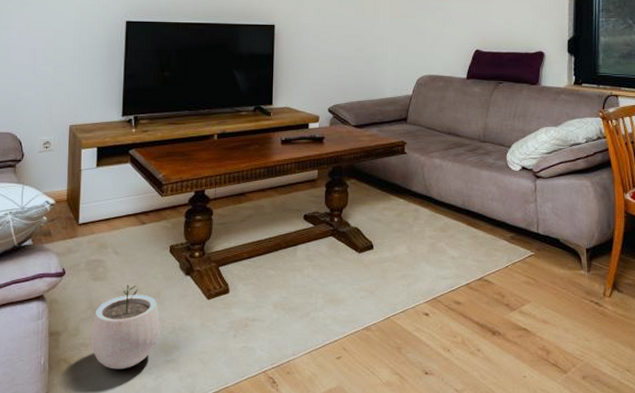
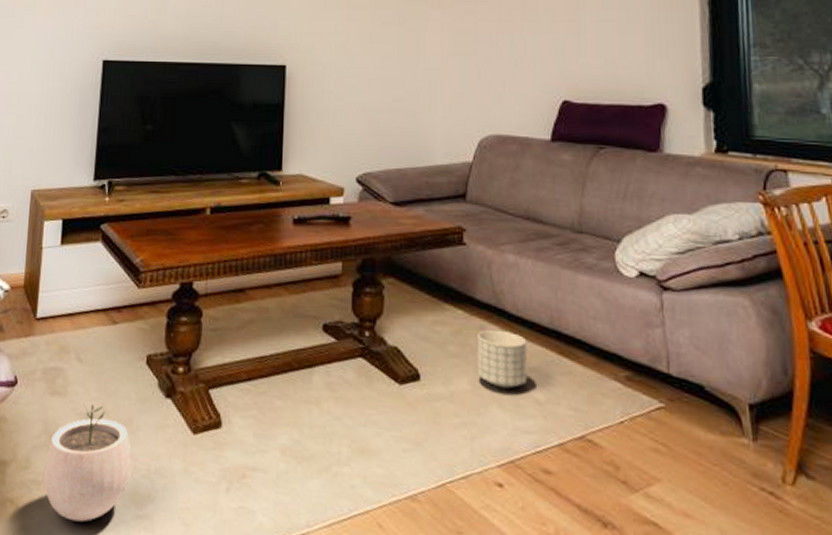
planter: none [412,212,447,250] -> present [476,330,528,389]

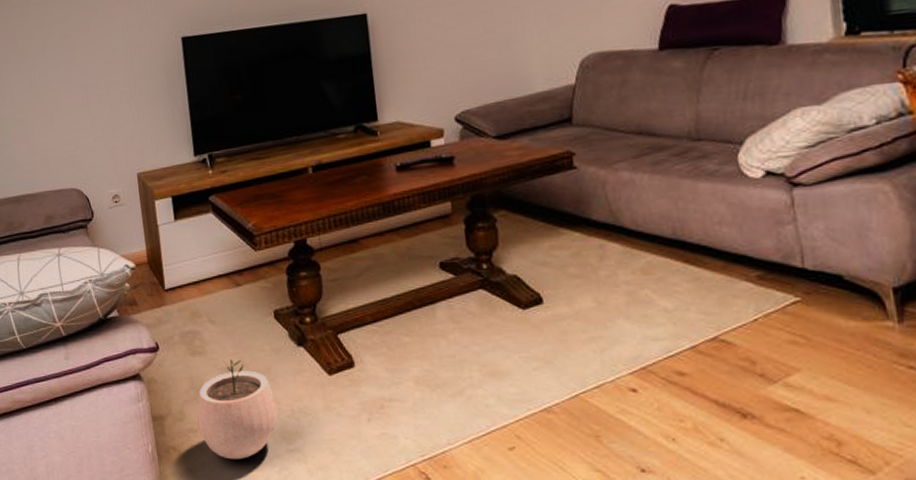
planter: present [476,330,528,389] -> none [598,247,654,302]

